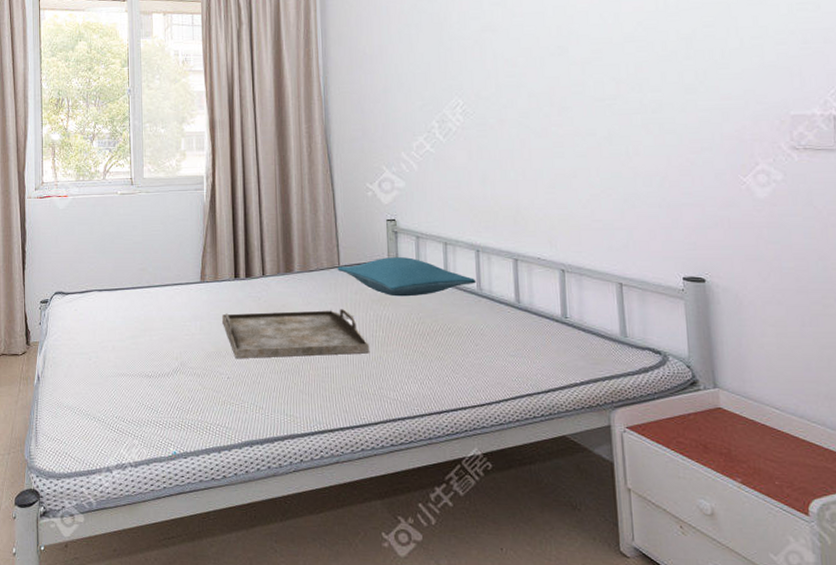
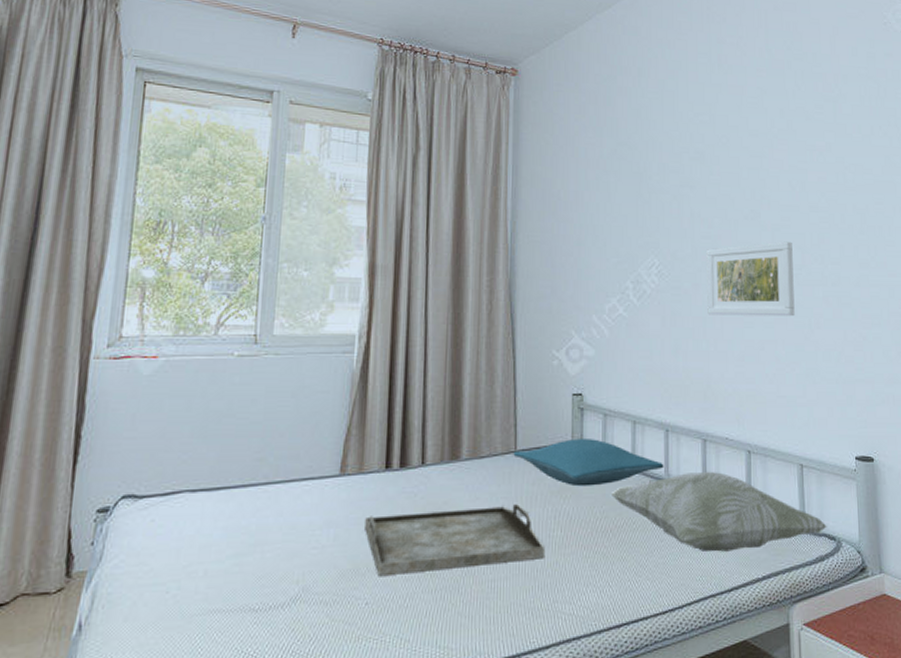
decorative pillow: none [427,287,651,358] -> present [611,471,827,552]
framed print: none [511,73,610,148] -> present [706,241,795,317]

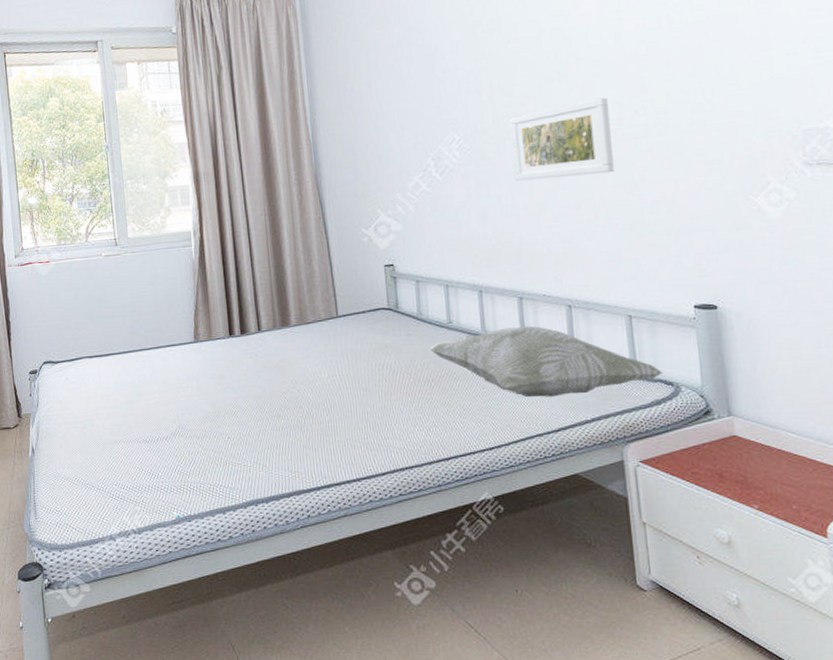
serving tray: present [363,504,546,576] -> none [218,360,374,417]
pillow: present [513,439,664,487] -> none [335,303,481,344]

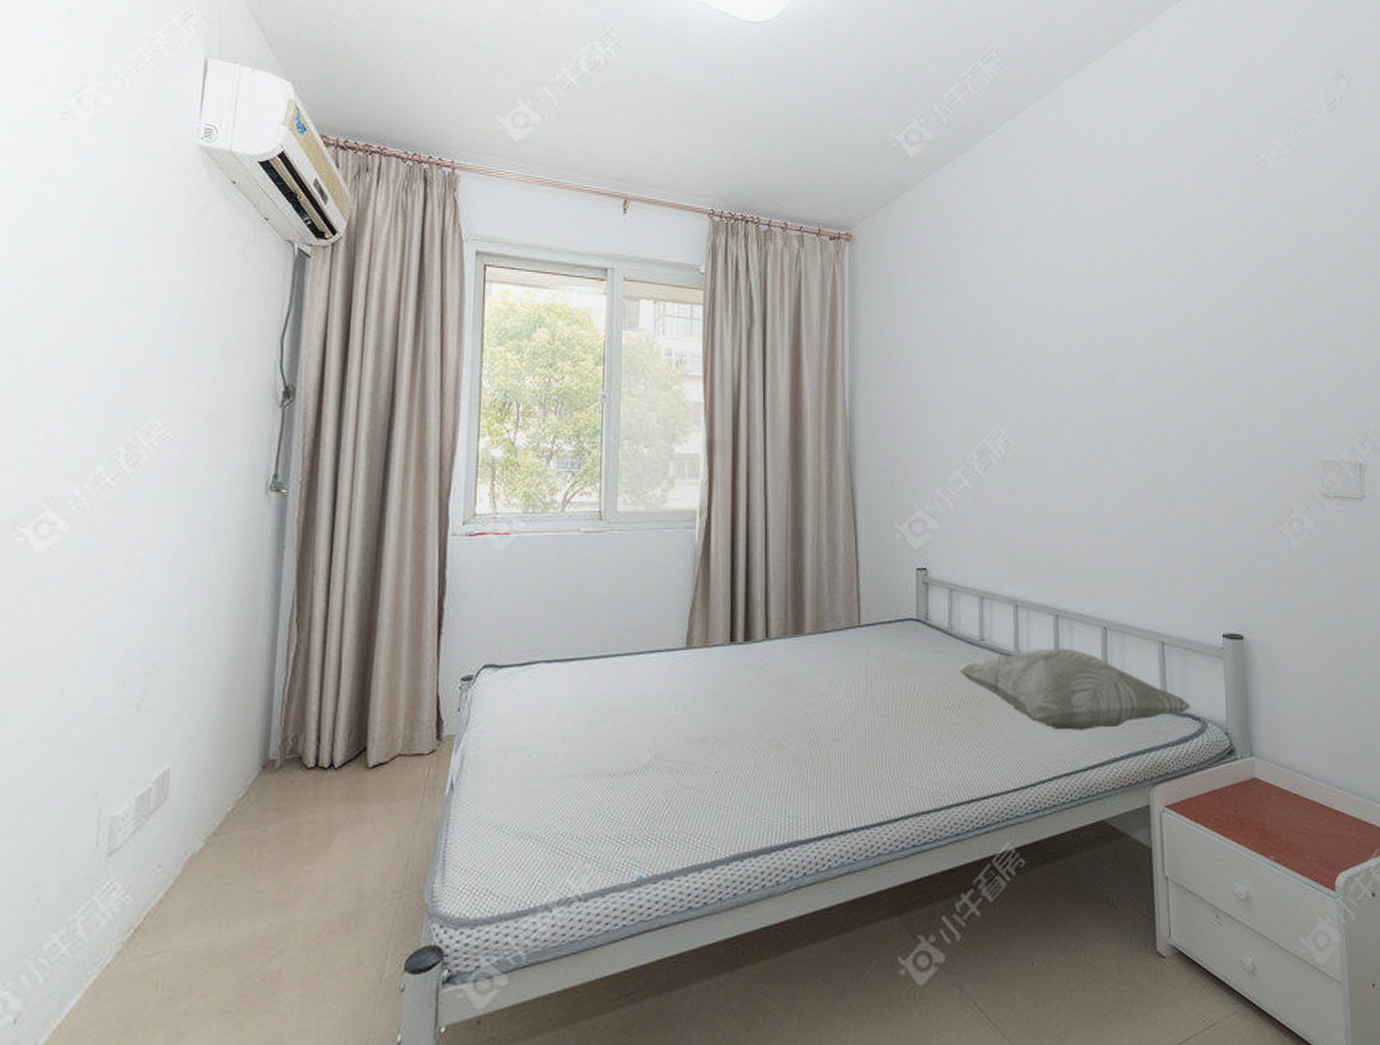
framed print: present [509,97,614,181] -> none [1057,406,1155,487]

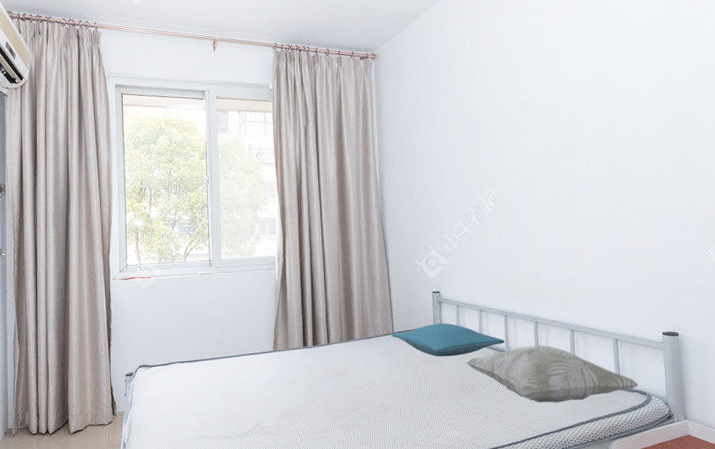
pillow: none [857,614,1014,662] -> present [391,323,505,357]

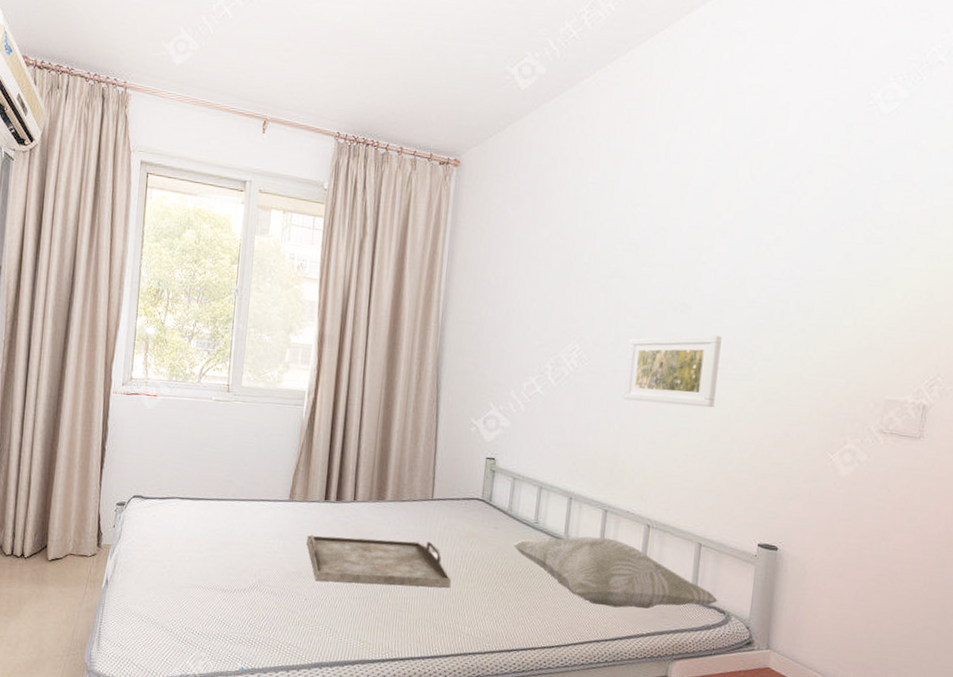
serving tray: none [292,370,419,417] -> present [306,534,452,588]
pillow: present [391,323,505,357] -> none [430,495,565,537]
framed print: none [532,167,608,229] -> present [623,335,722,408]

